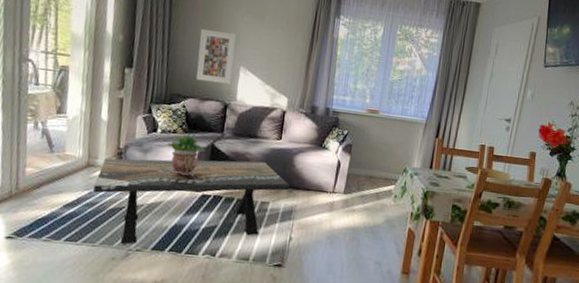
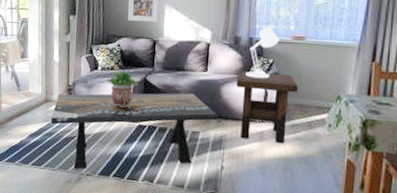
side table: none [310,141,370,213] -> present [236,71,298,143]
table lamp: none [320,98,355,150] -> present [246,27,279,79]

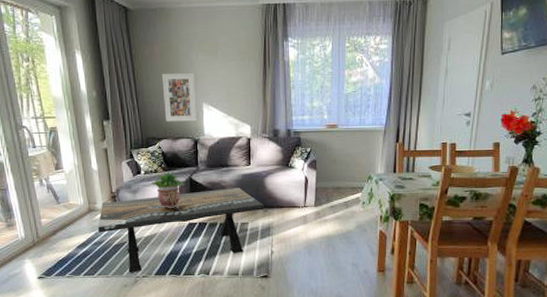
side table: present [236,71,298,143] -> none [278,161,334,224]
table lamp: present [246,27,279,79] -> none [286,118,315,167]

